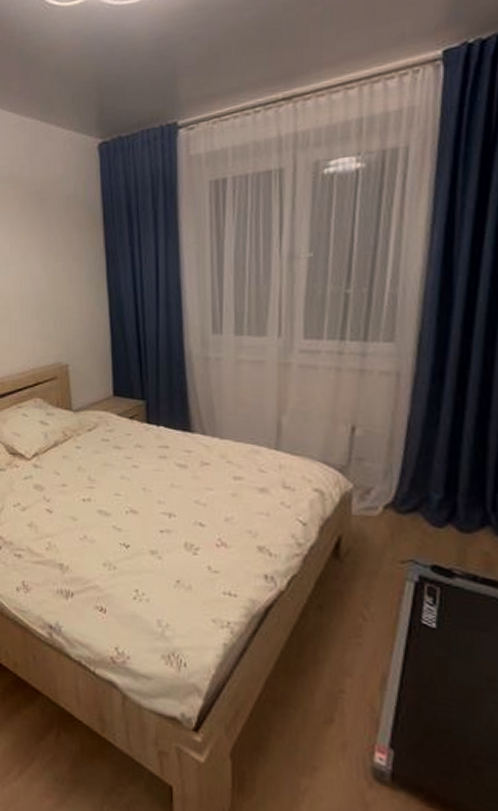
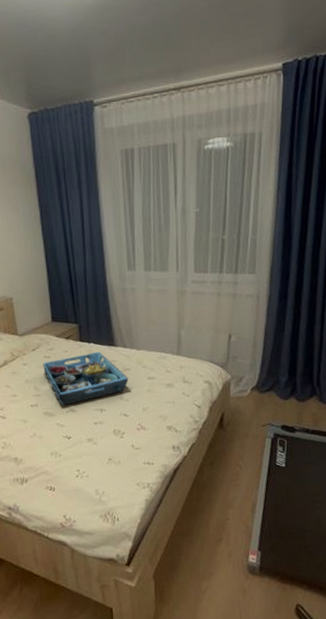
serving tray: none [100,437,207,505] -> present [43,351,129,406]

